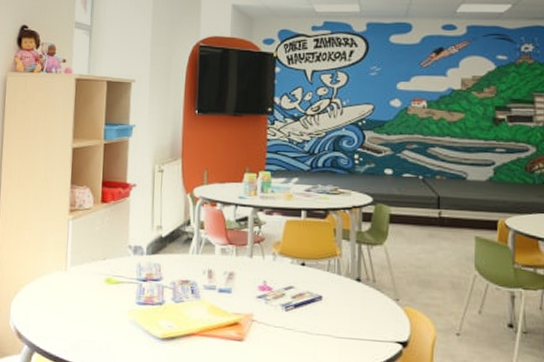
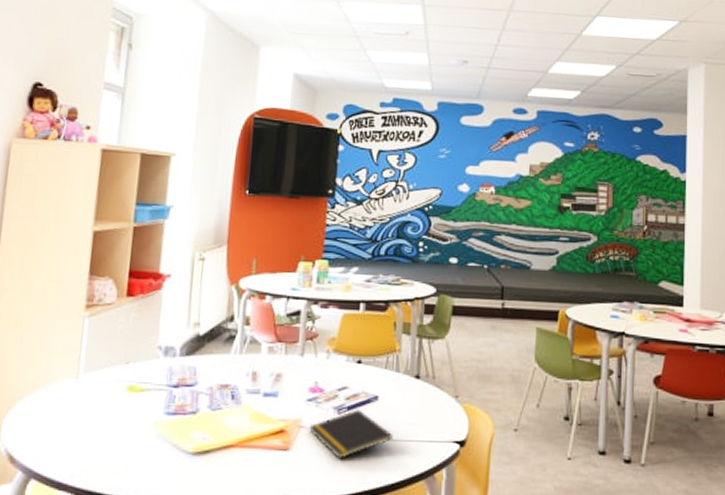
notepad: none [260,307,337,351] -> present [309,409,393,459]

